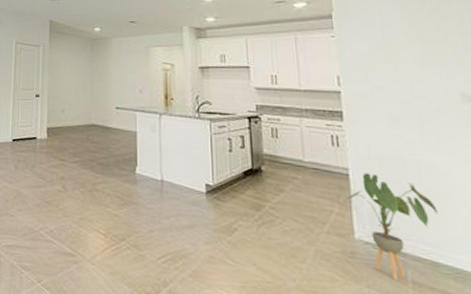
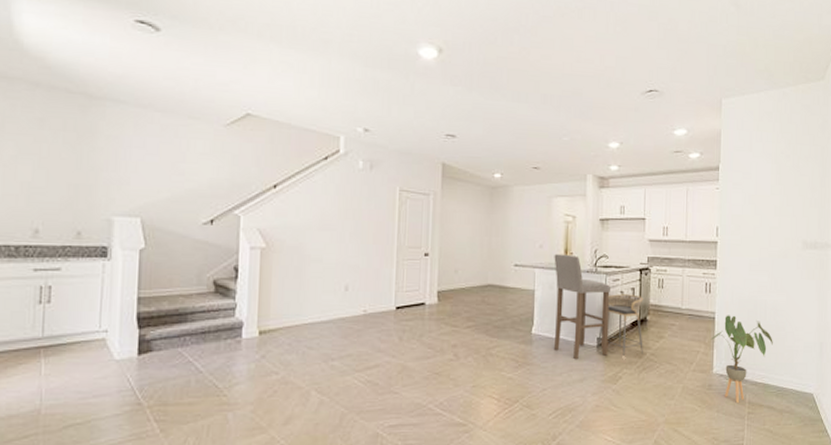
bar stool: none [154,98,219,205] -> present [553,253,611,360]
bar stool: none [206,140,261,207] -> present [598,294,644,356]

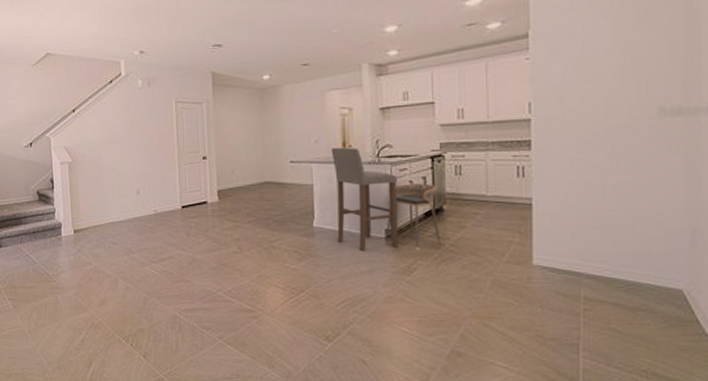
house plant: present [710,315,773,403] -> none [527,200,617,298]

